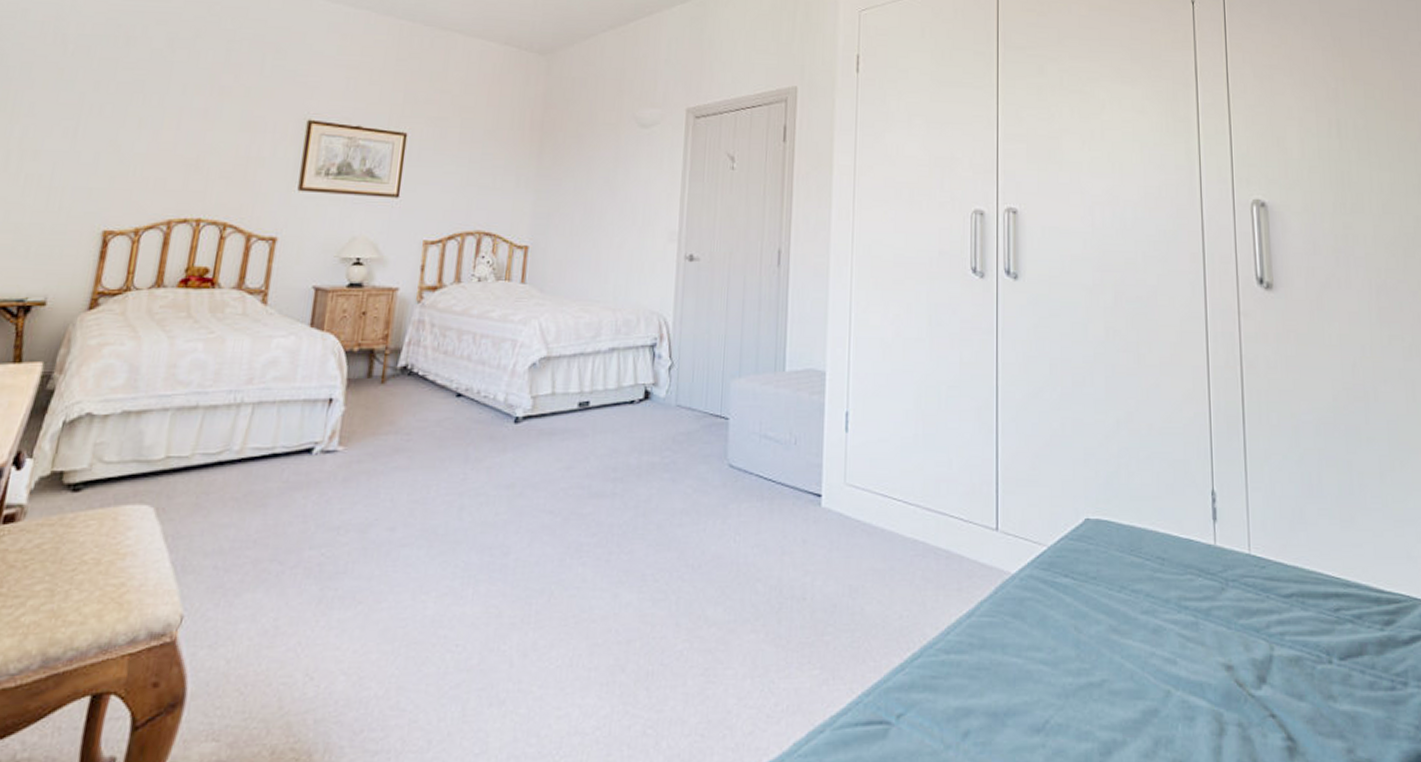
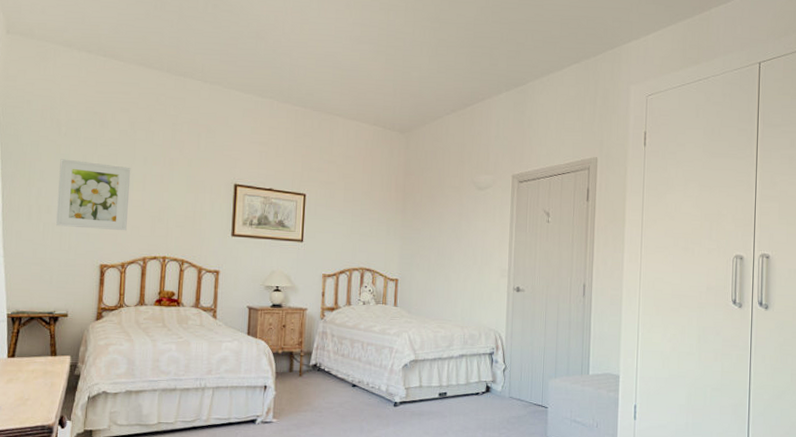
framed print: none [44,86,163,184] -> present [56,159,131,231]

